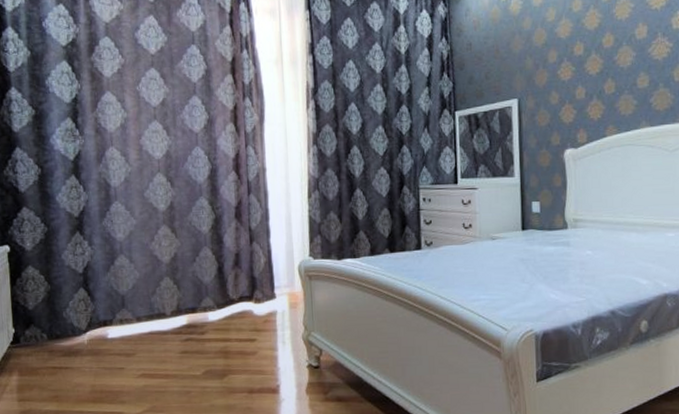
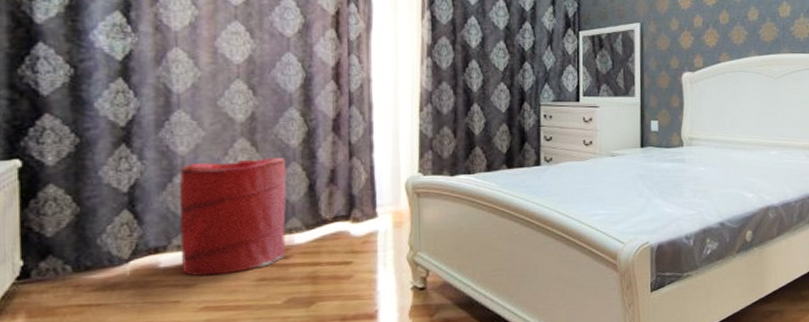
laundry hamper: none [119,242,203,347] -> present [178,156,287,277]

